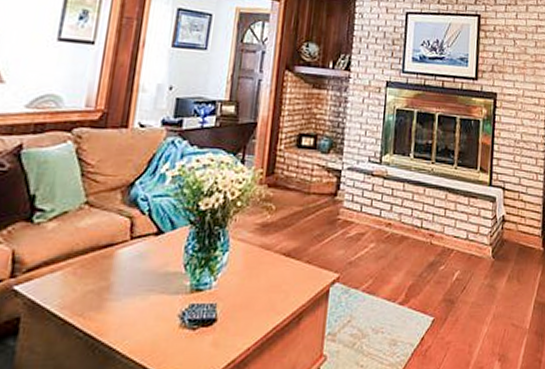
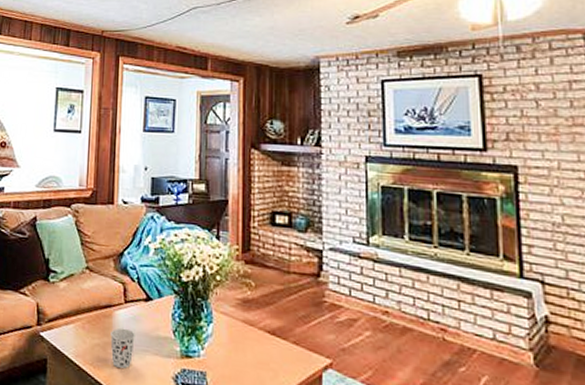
cup: none [107,268,140,315] -> present [110,328,135,369]

